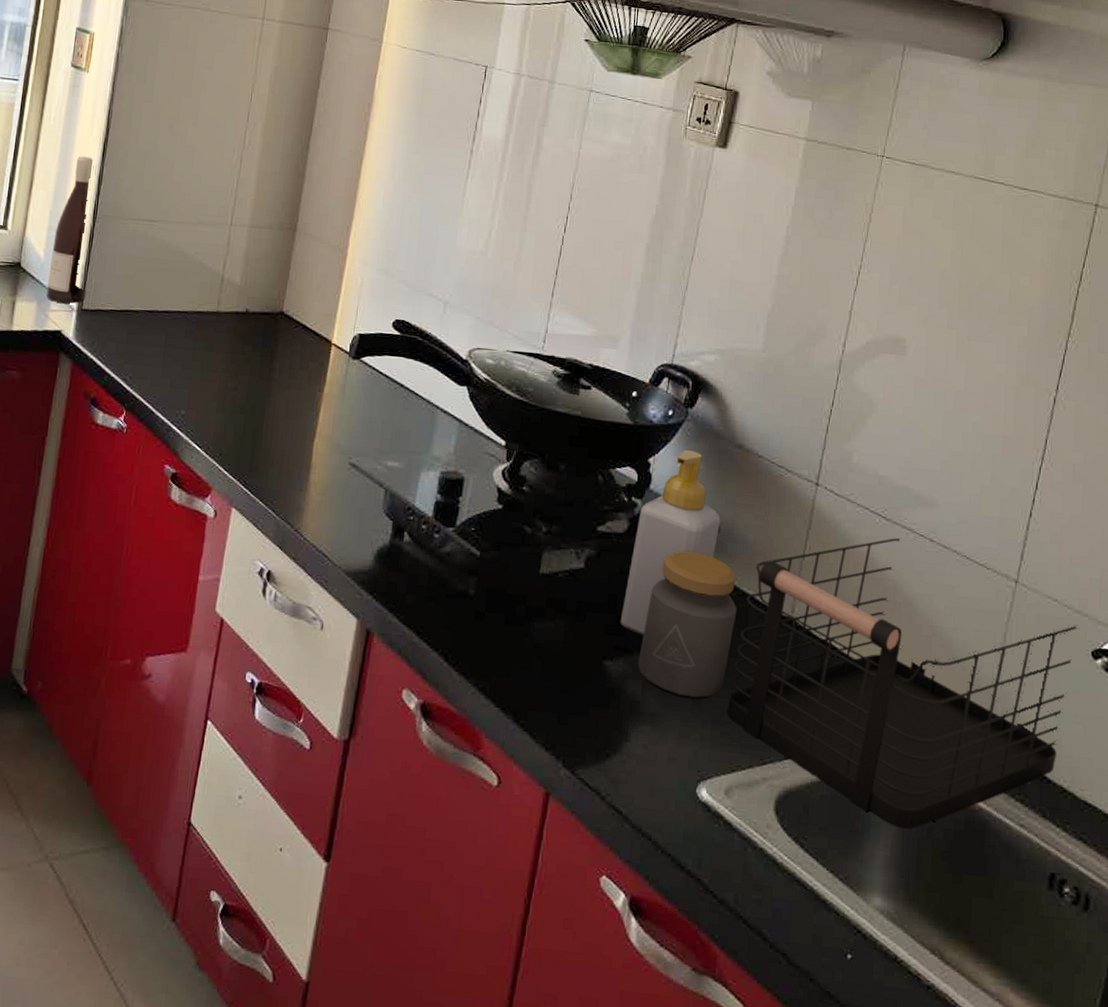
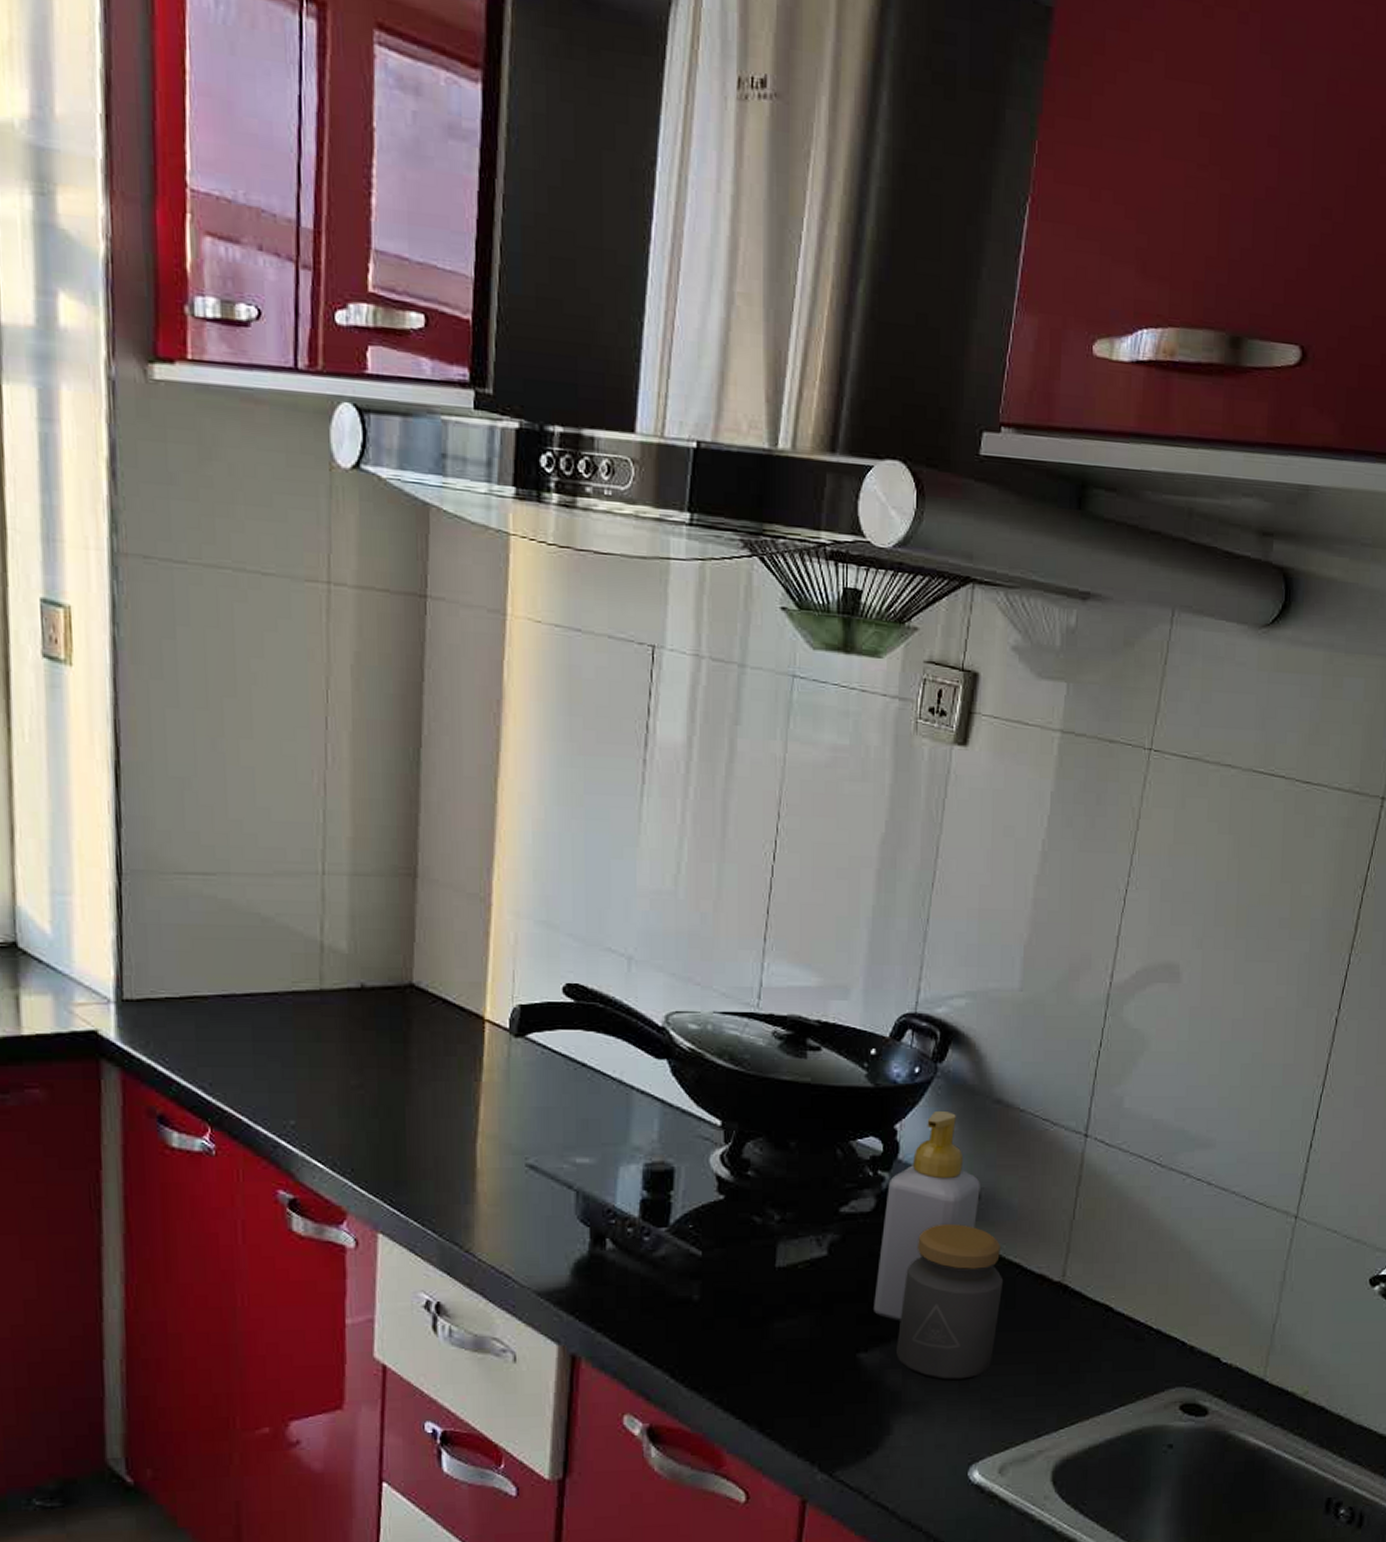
bottle: present [46,156,95,305] -> none [62,788,126,995]
dish rack: present [727,537,1080,829] -> none [997,1184,1358,1479]

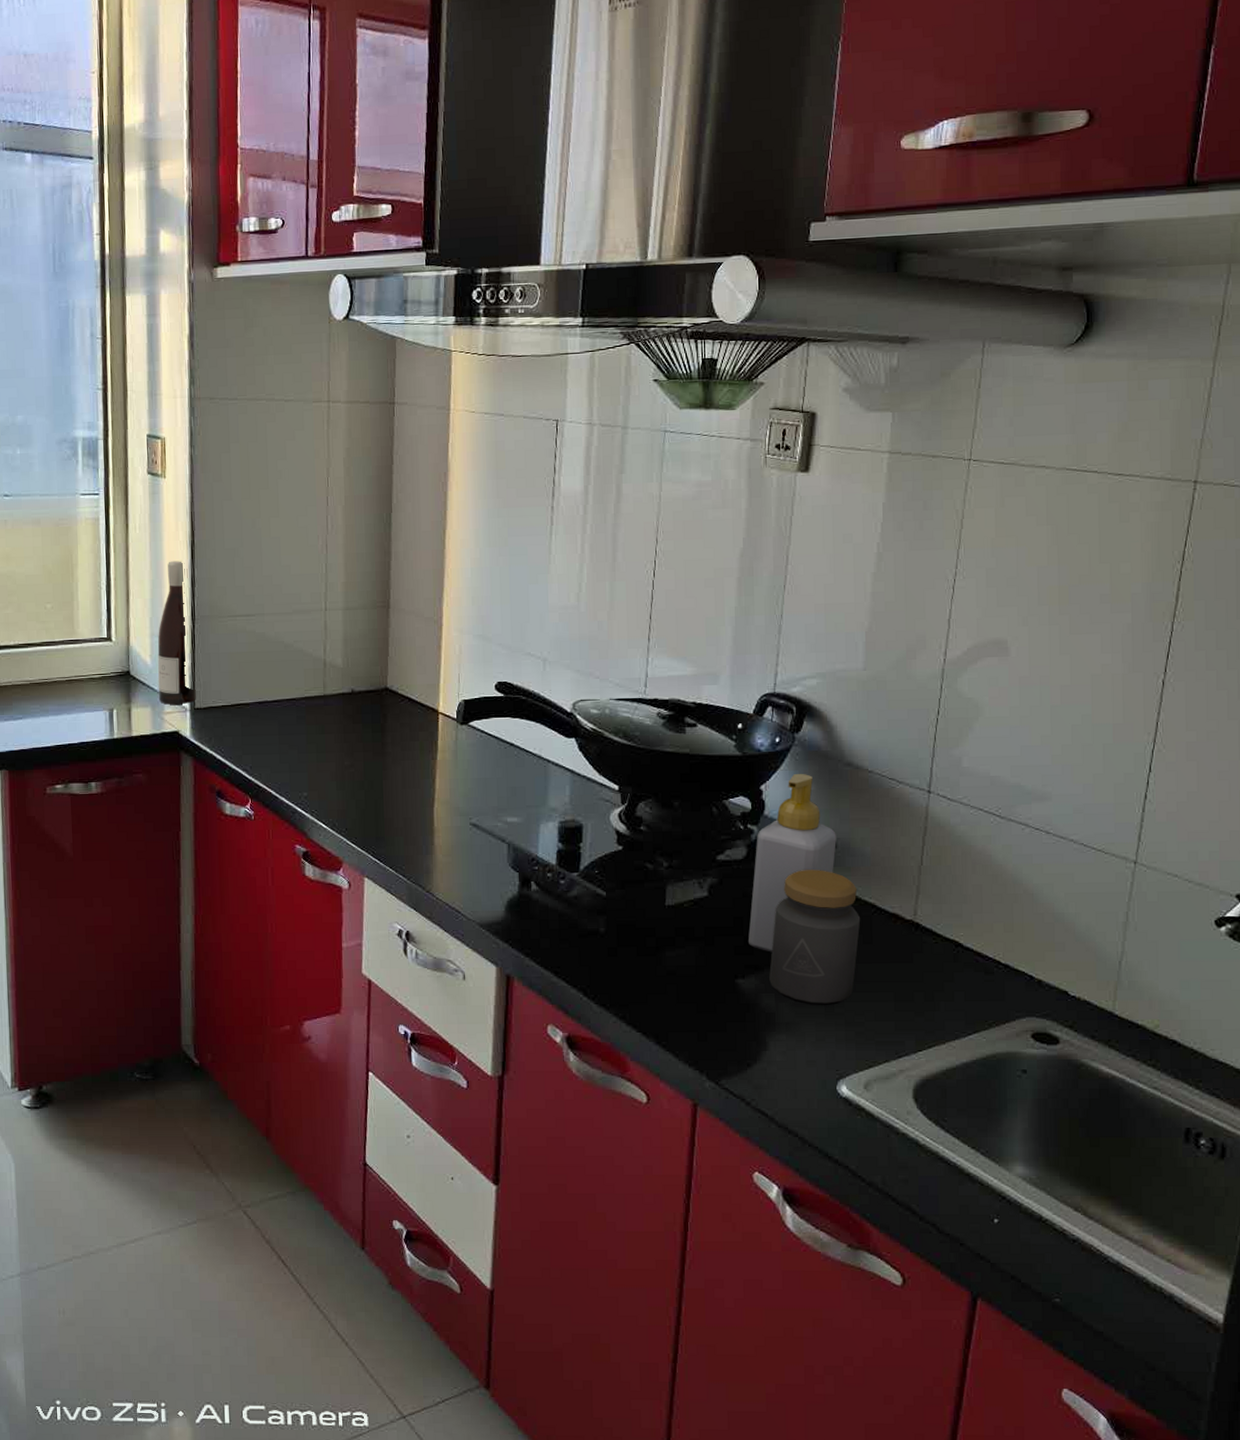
bottle: none [62,788,126,995] -> present [157,561,197,705]

